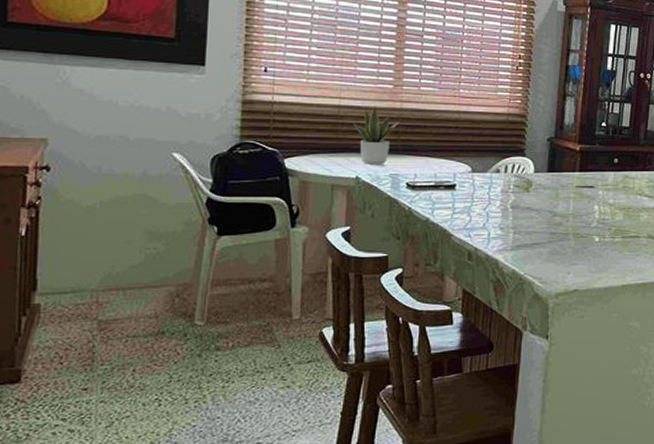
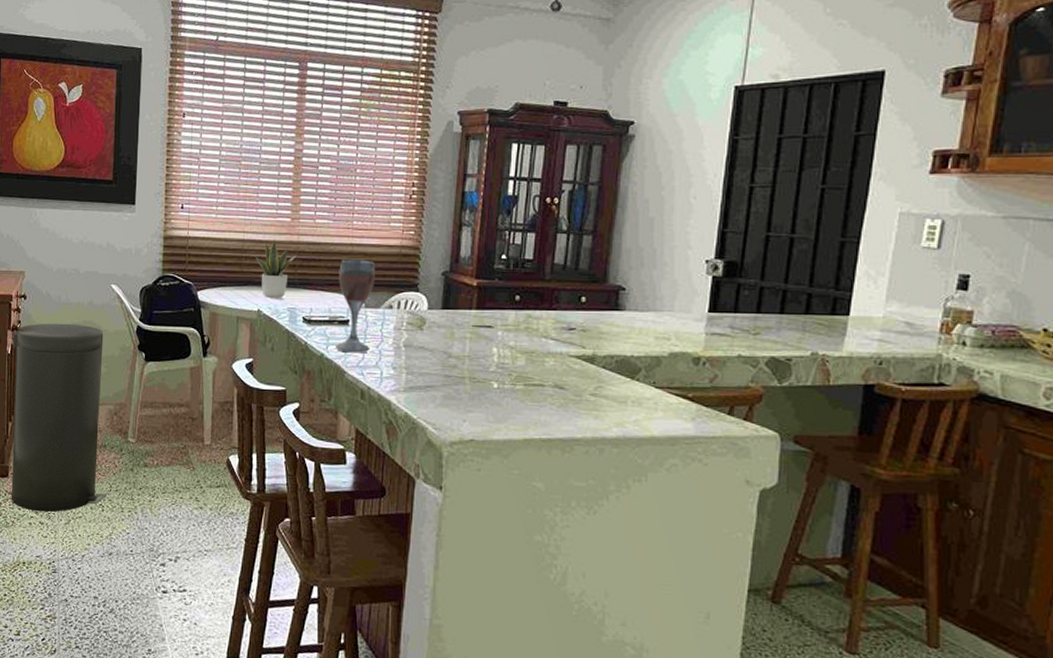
pedal bin: none [24,197,167,418] -> present [11,323,108,512]
cup: none [442,126,483,216] -> present [336,259,376,353]

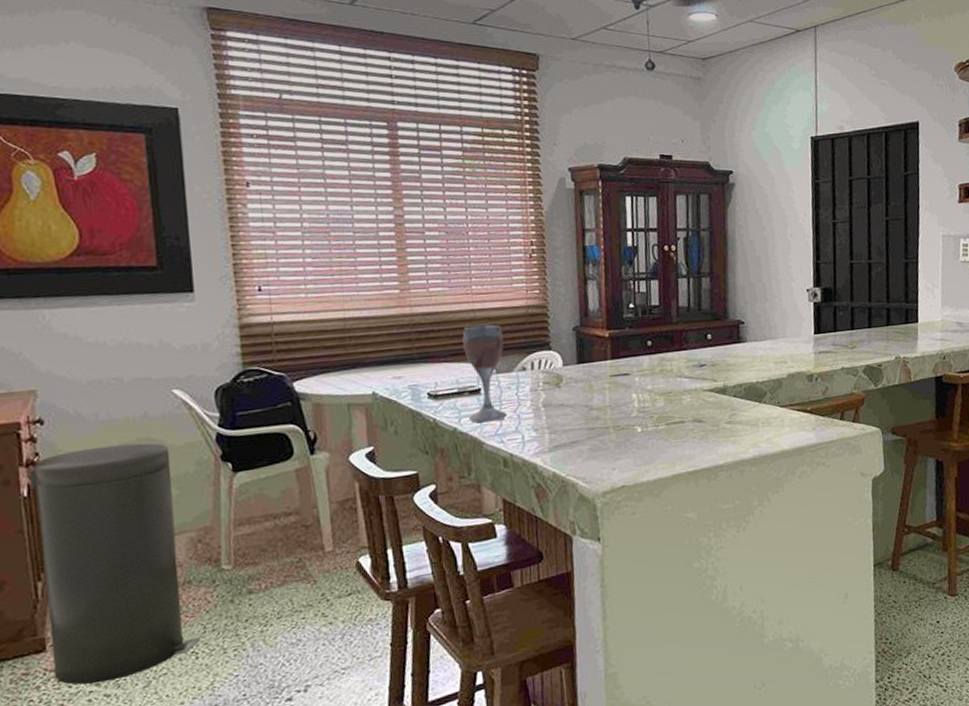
potted plant: present [255,239,297,298] -> none [362,314,412,378]

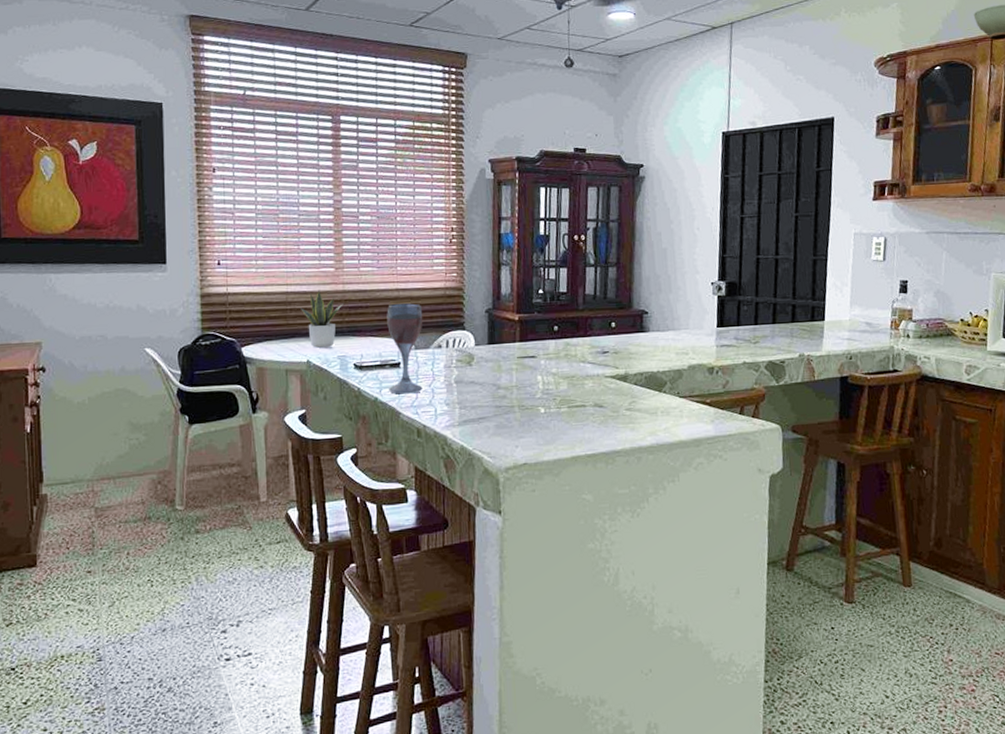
pedal bin: present [28,443,202,685] -> none [32,393,156,598]
potted plant: none [362,314,412,378] -> present [301,290,343,348]

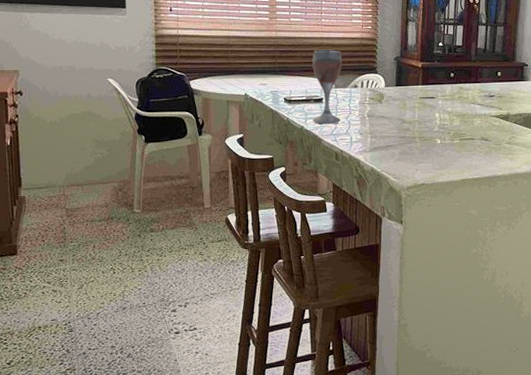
potted plant: present [301,290,343,348] -> none [240,35,276,84]

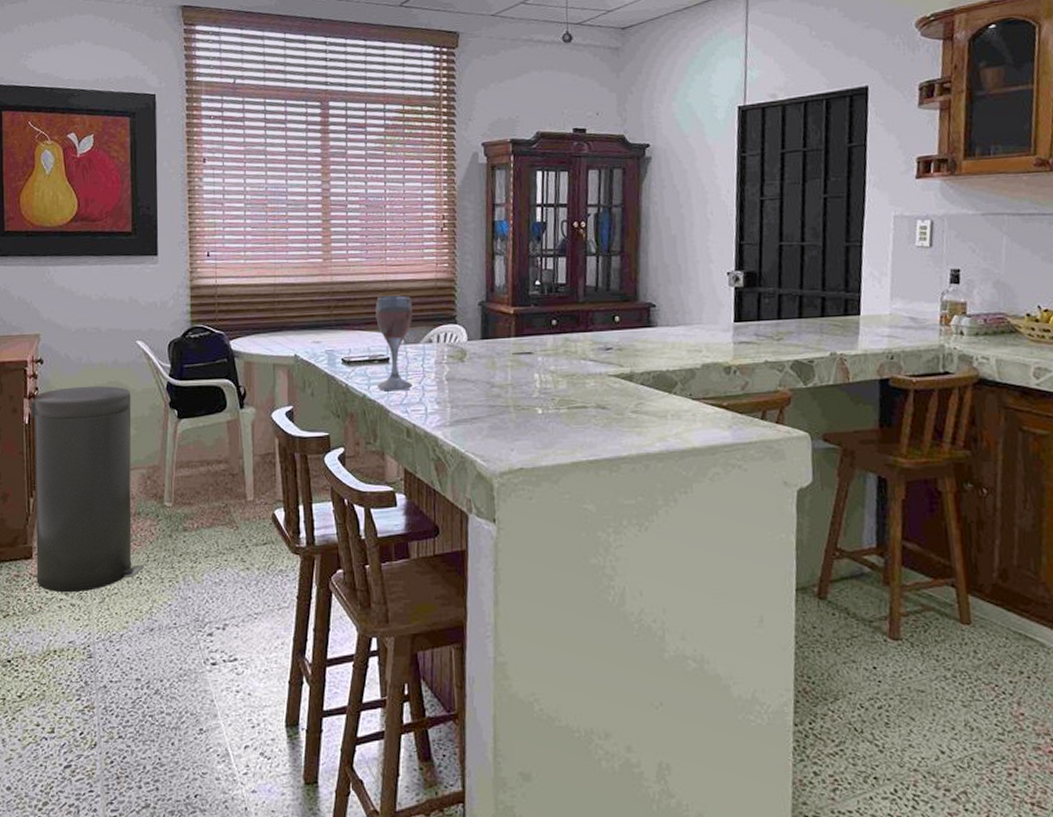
pedal bin: none [11,114,118,281] -> present [30,385,145,592]

